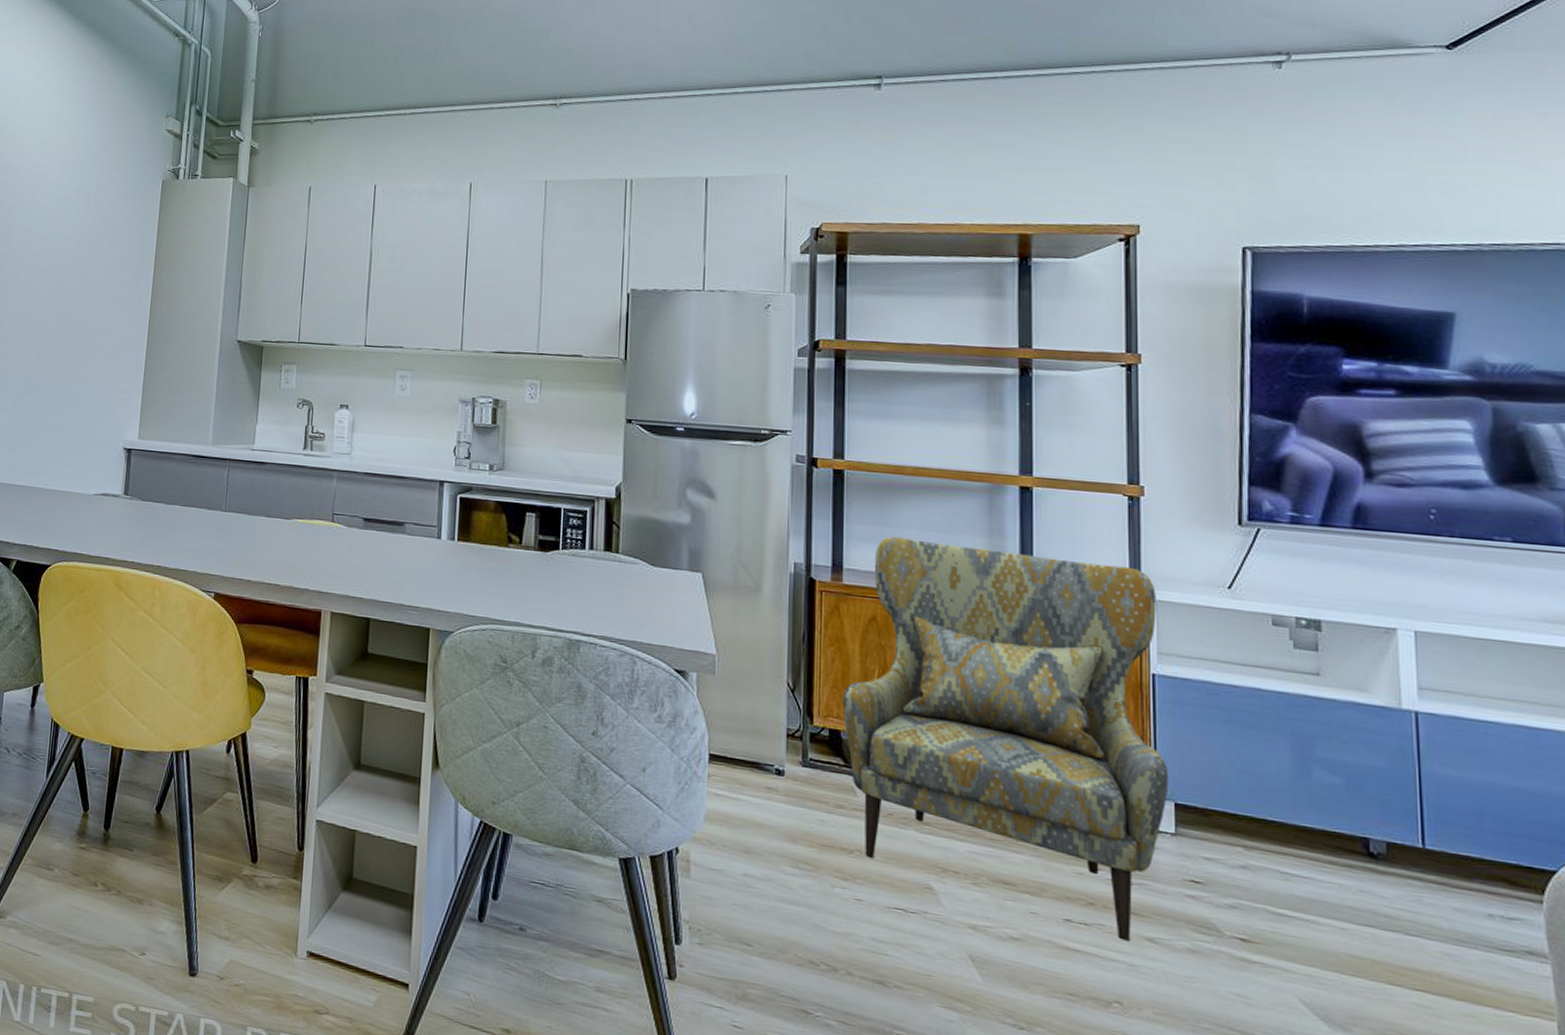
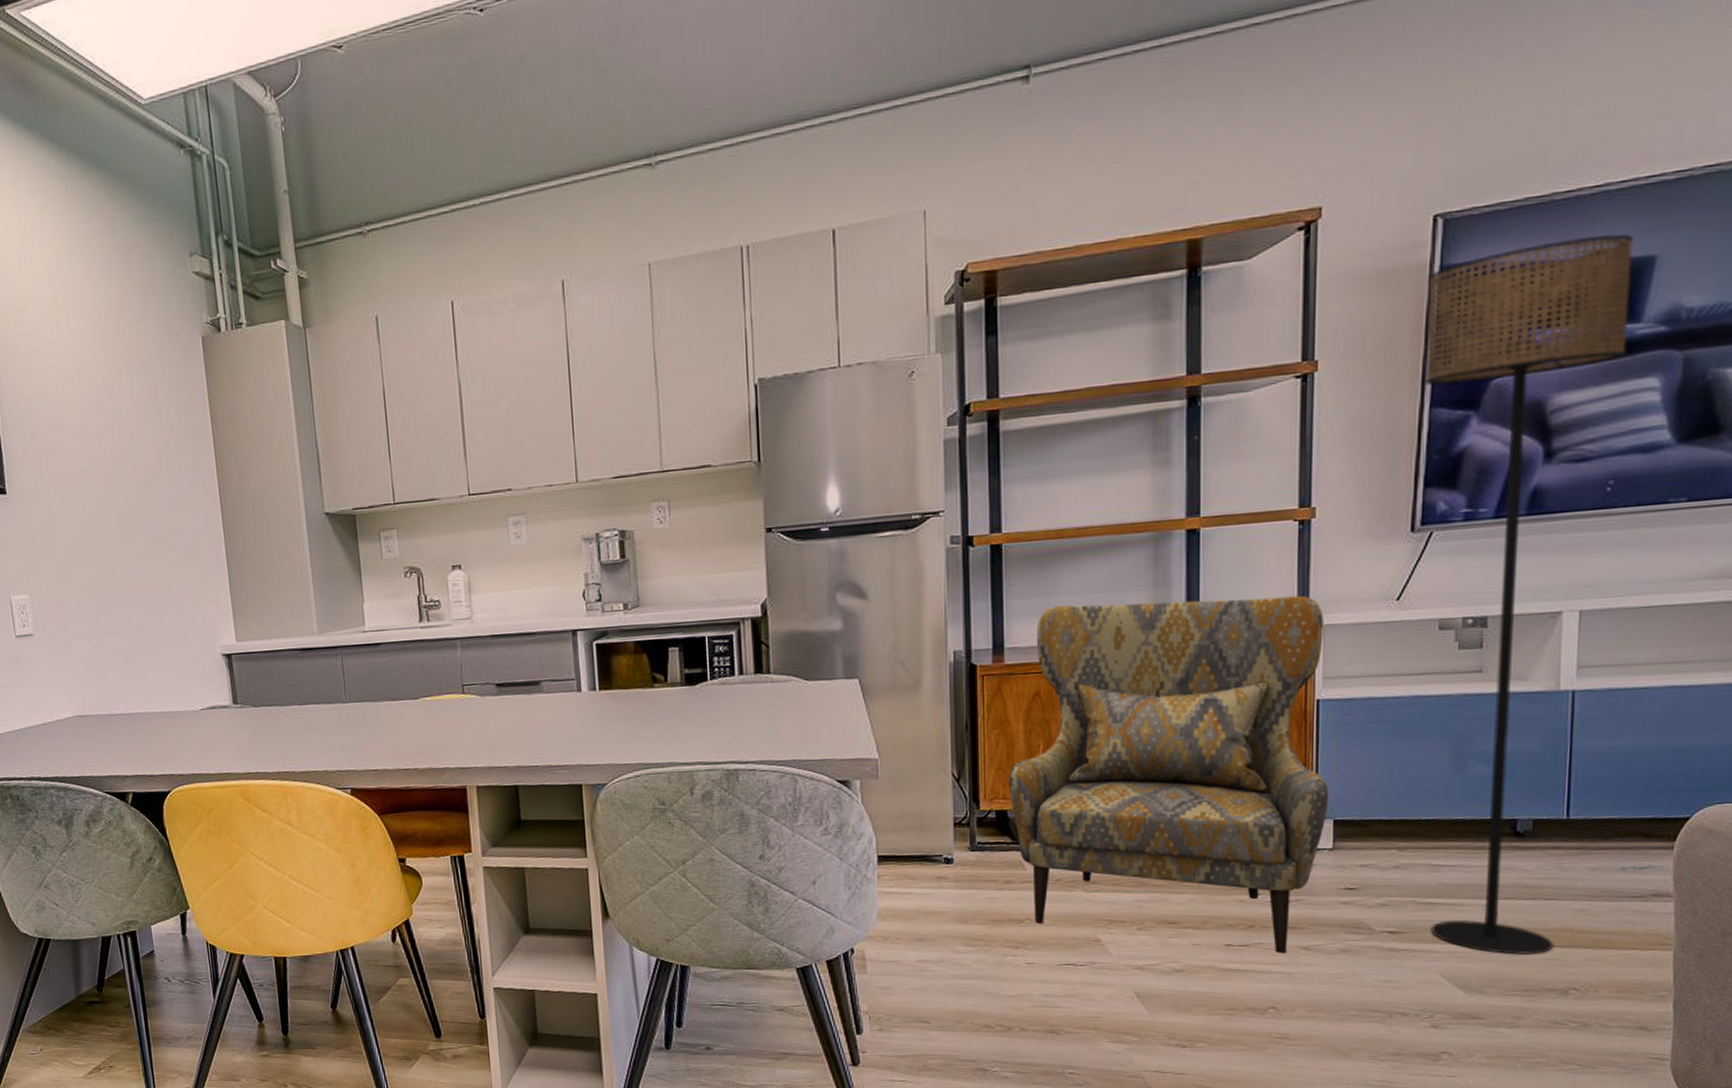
floor lamp: none [1241,286,1435,997] -> present [1425,233,1633,956]

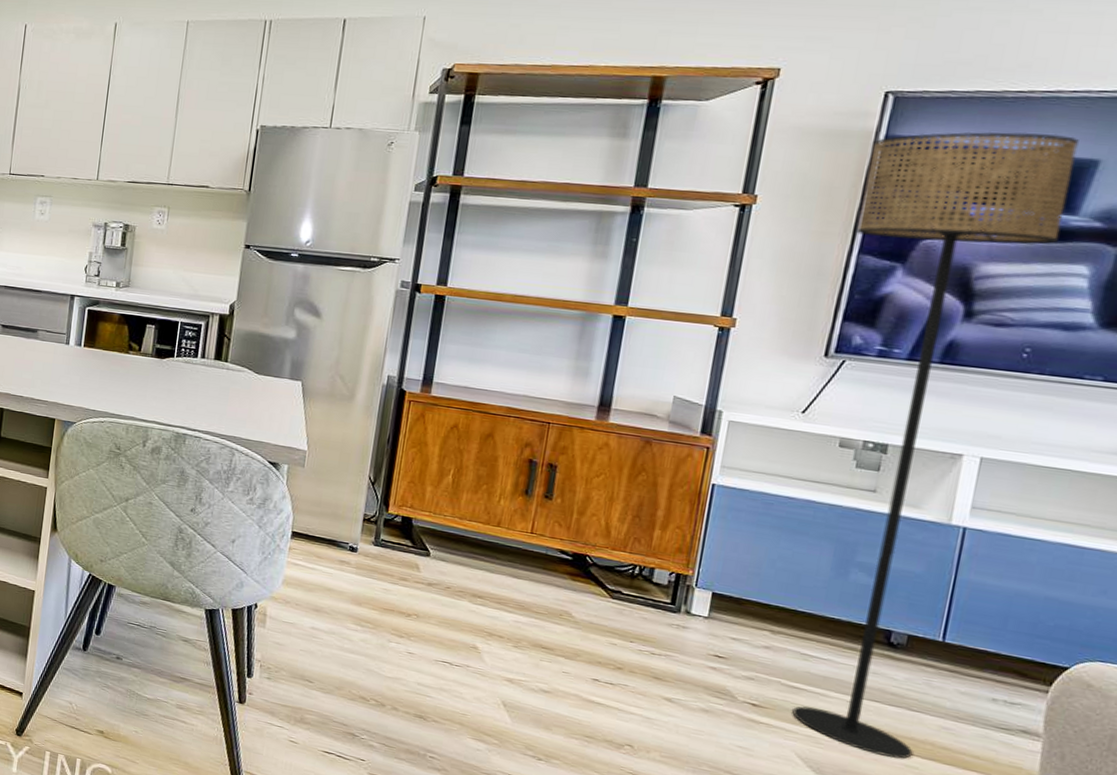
armchair: present [1008,595,1329,953] -> none [416,355,730,699]

